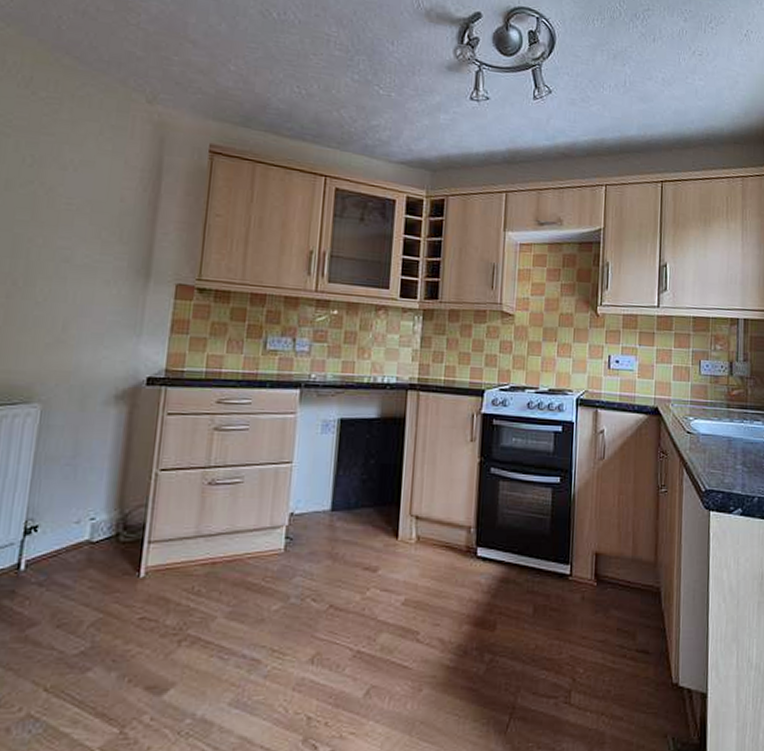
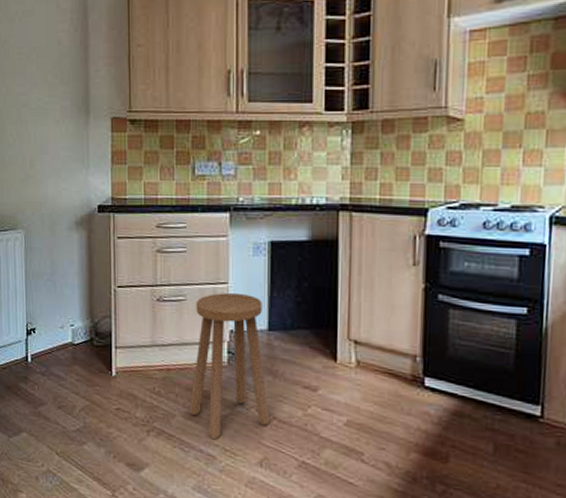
stool: none [233,473,327,641] -> present [189,293,270,440]

